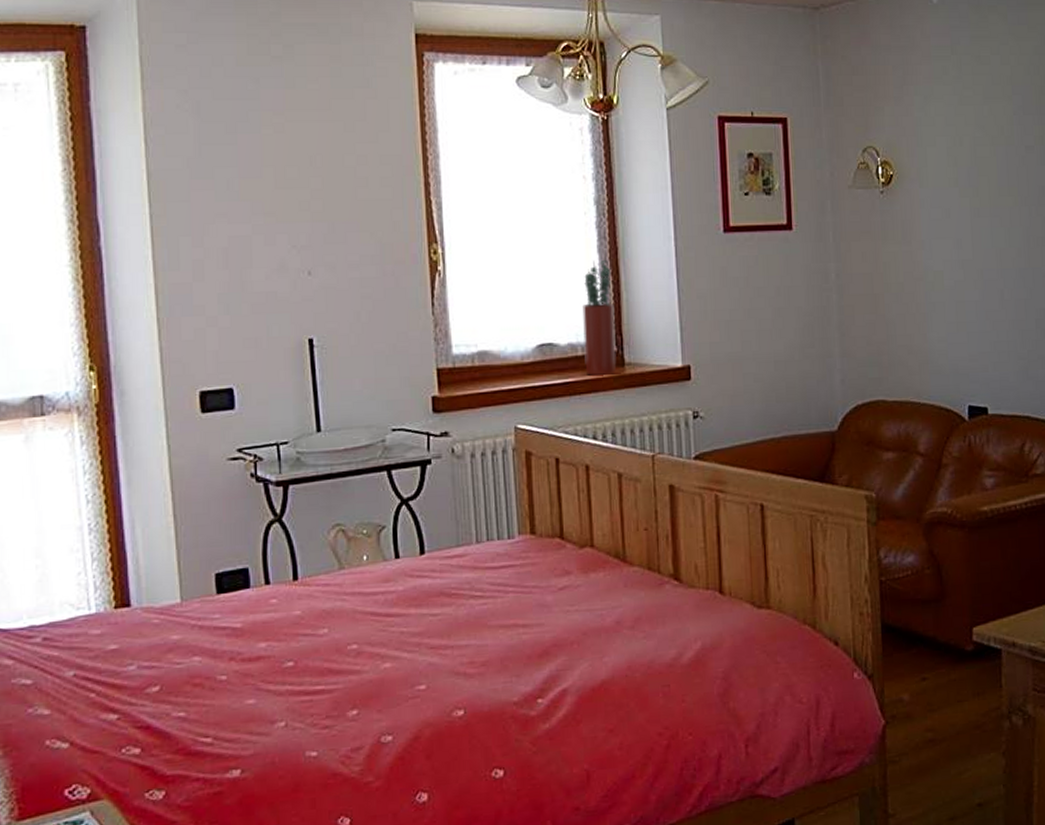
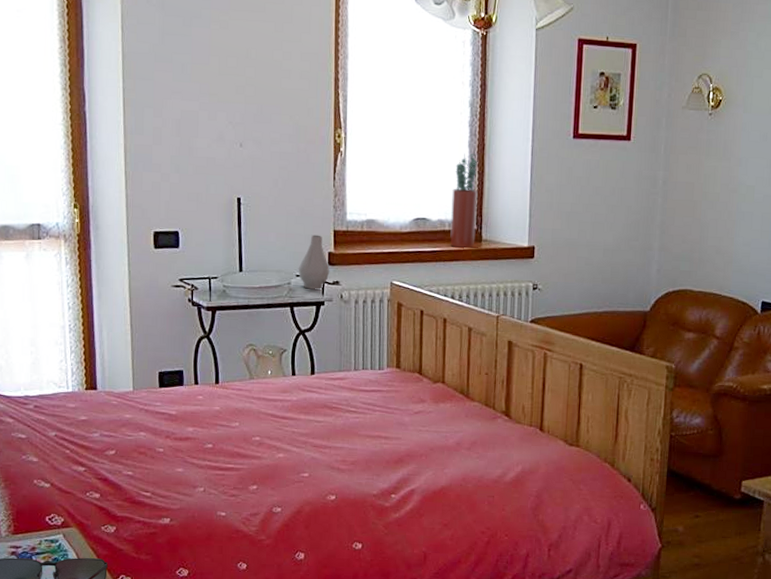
vase: none [394,376,436,445] -> present [298,234,330,290]

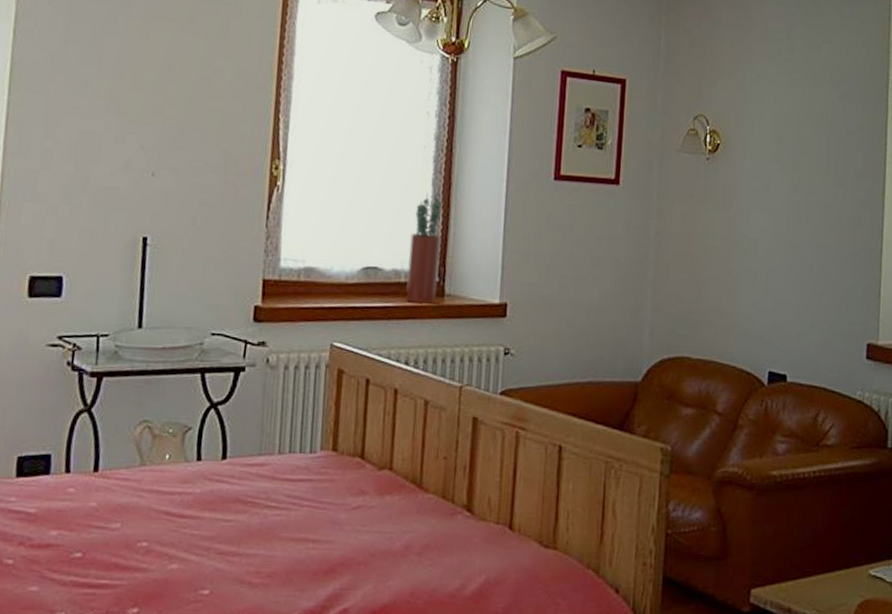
vase: present [298,234,330,290] -> none [214,284,255,352]

